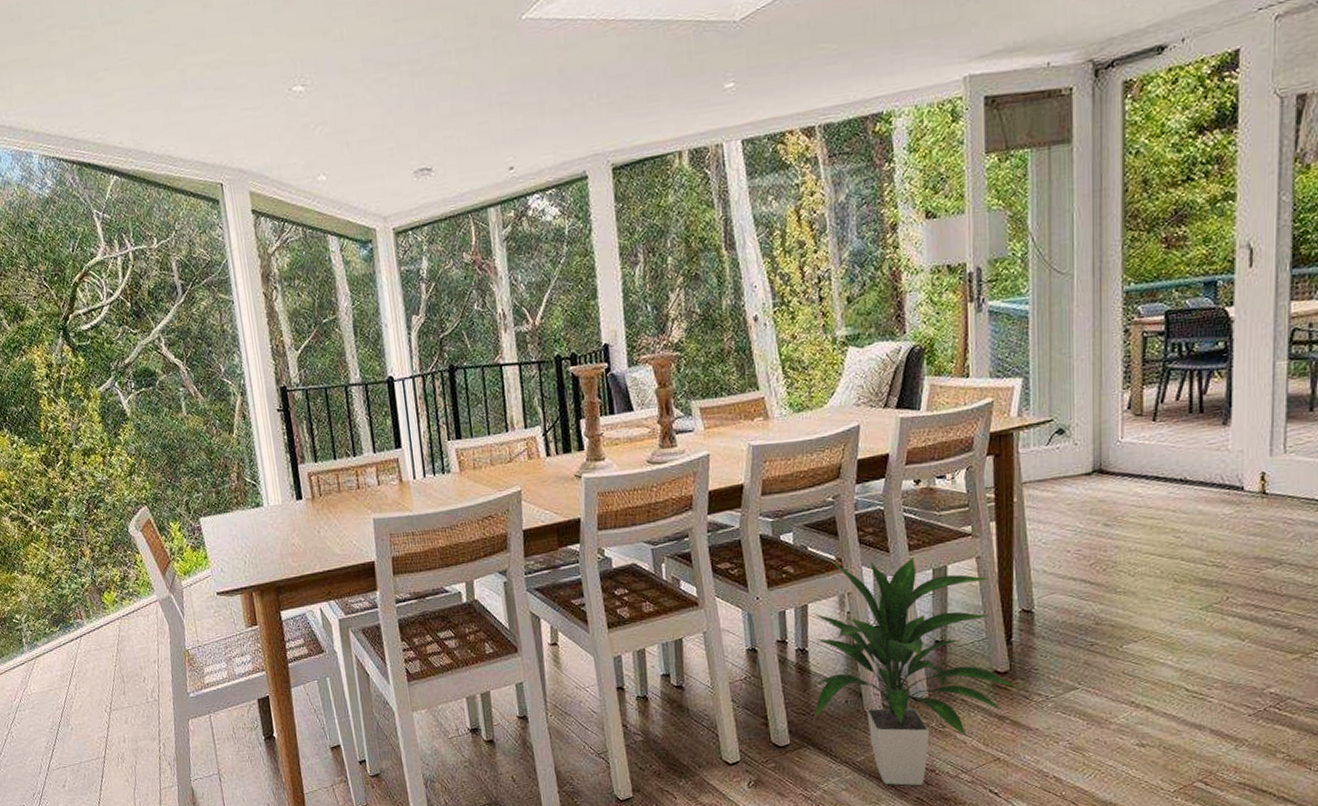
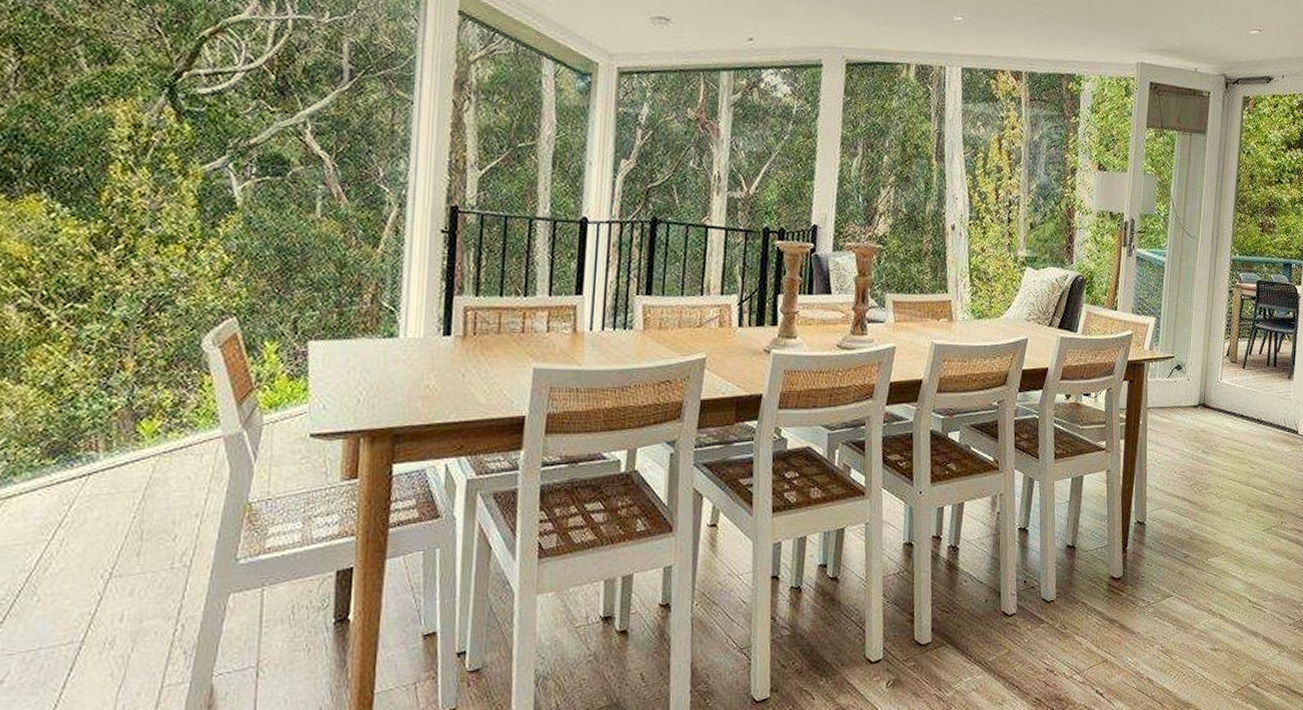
indoor plant: present [812,557,1016,786] -> none [955,461,1126,686]

